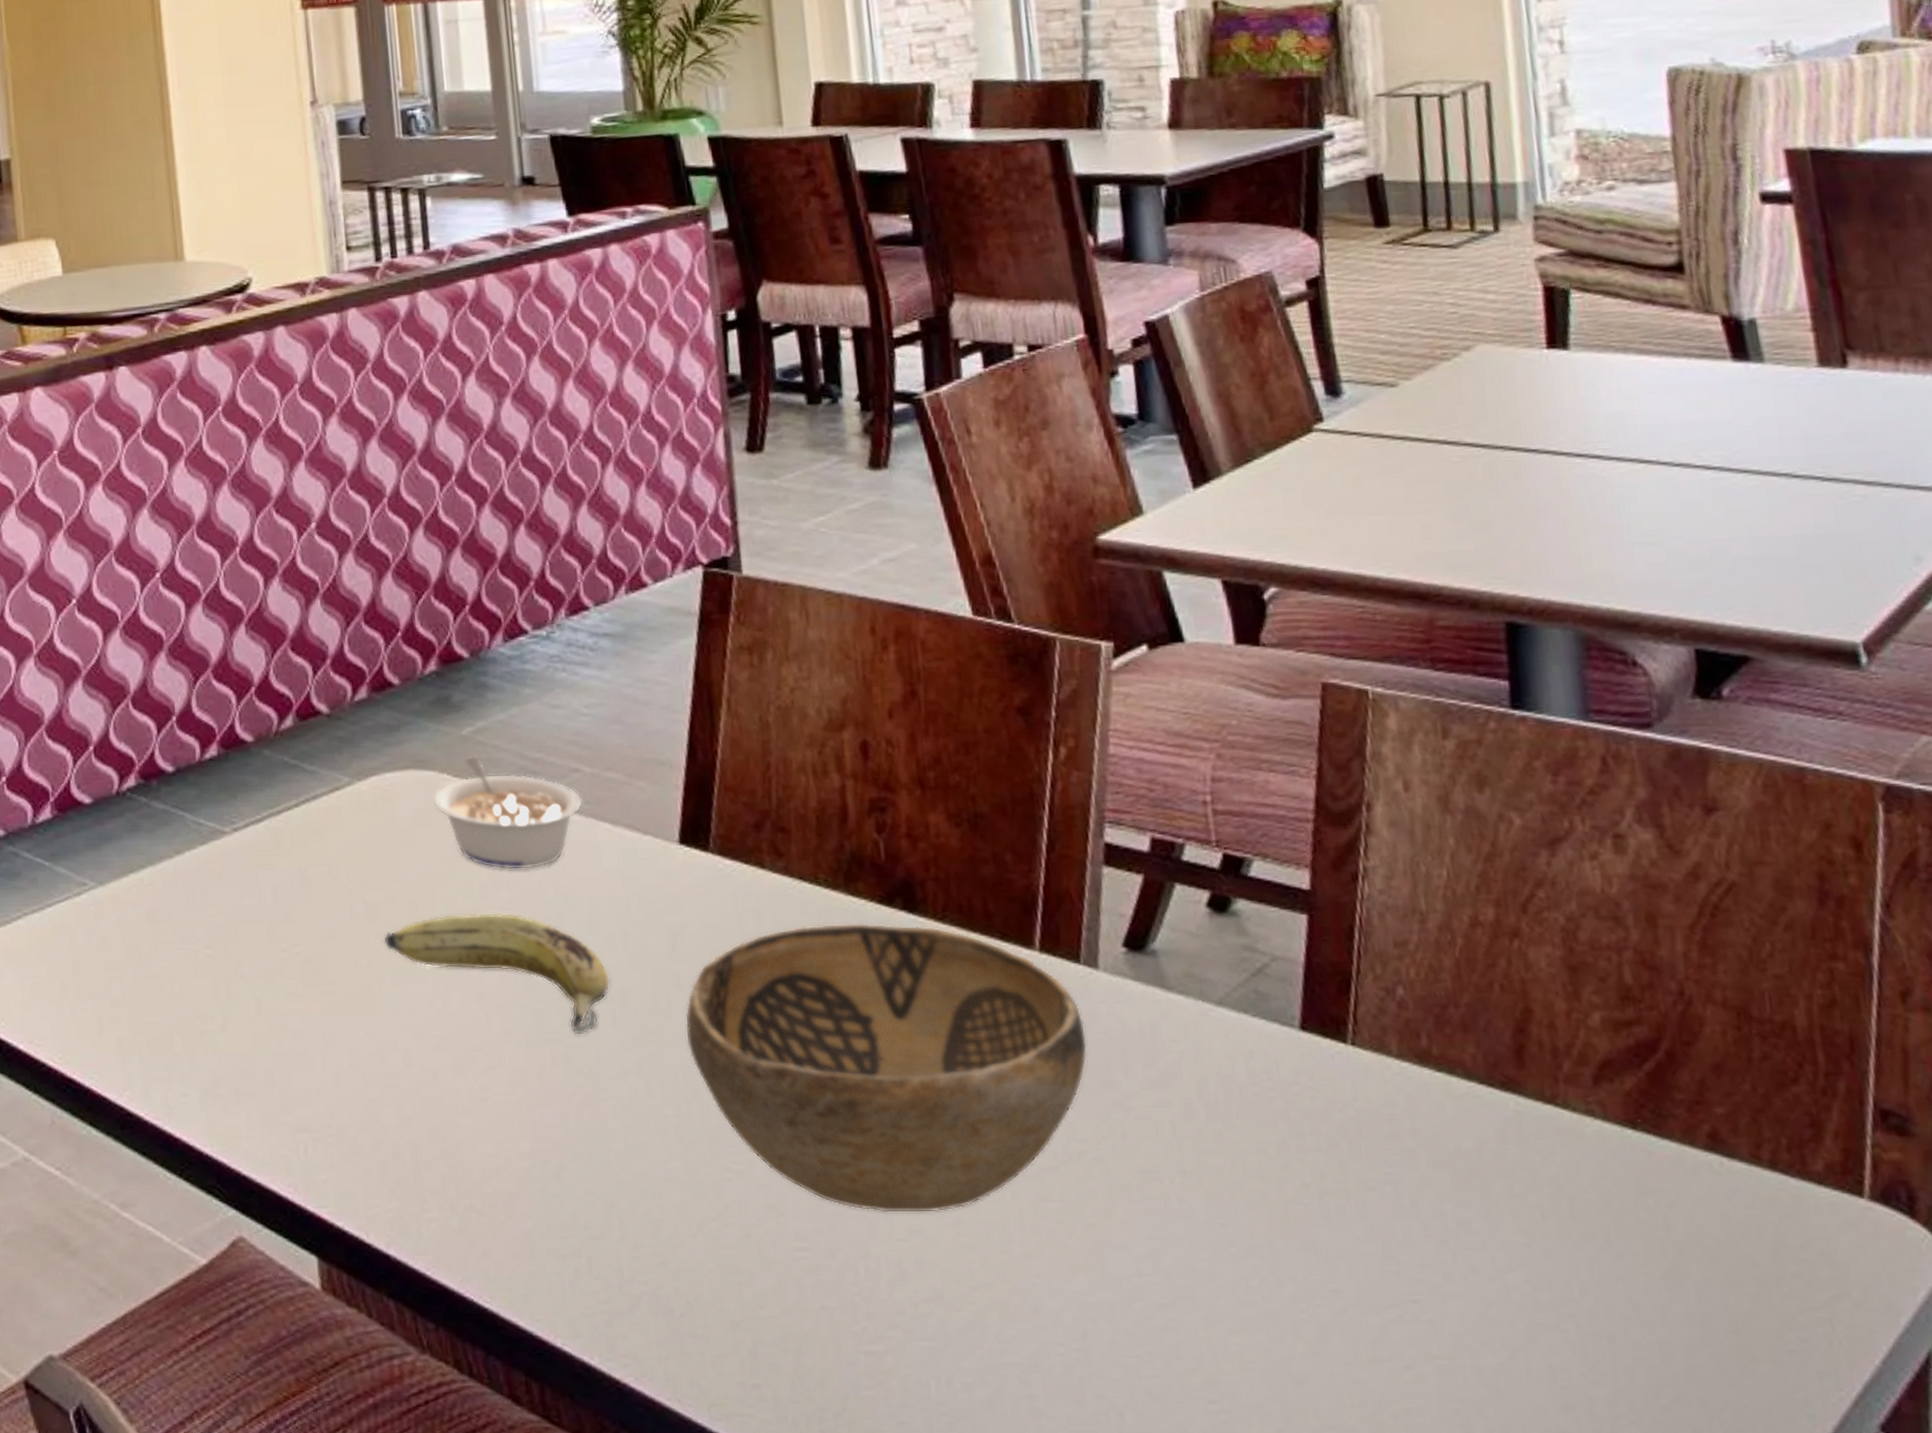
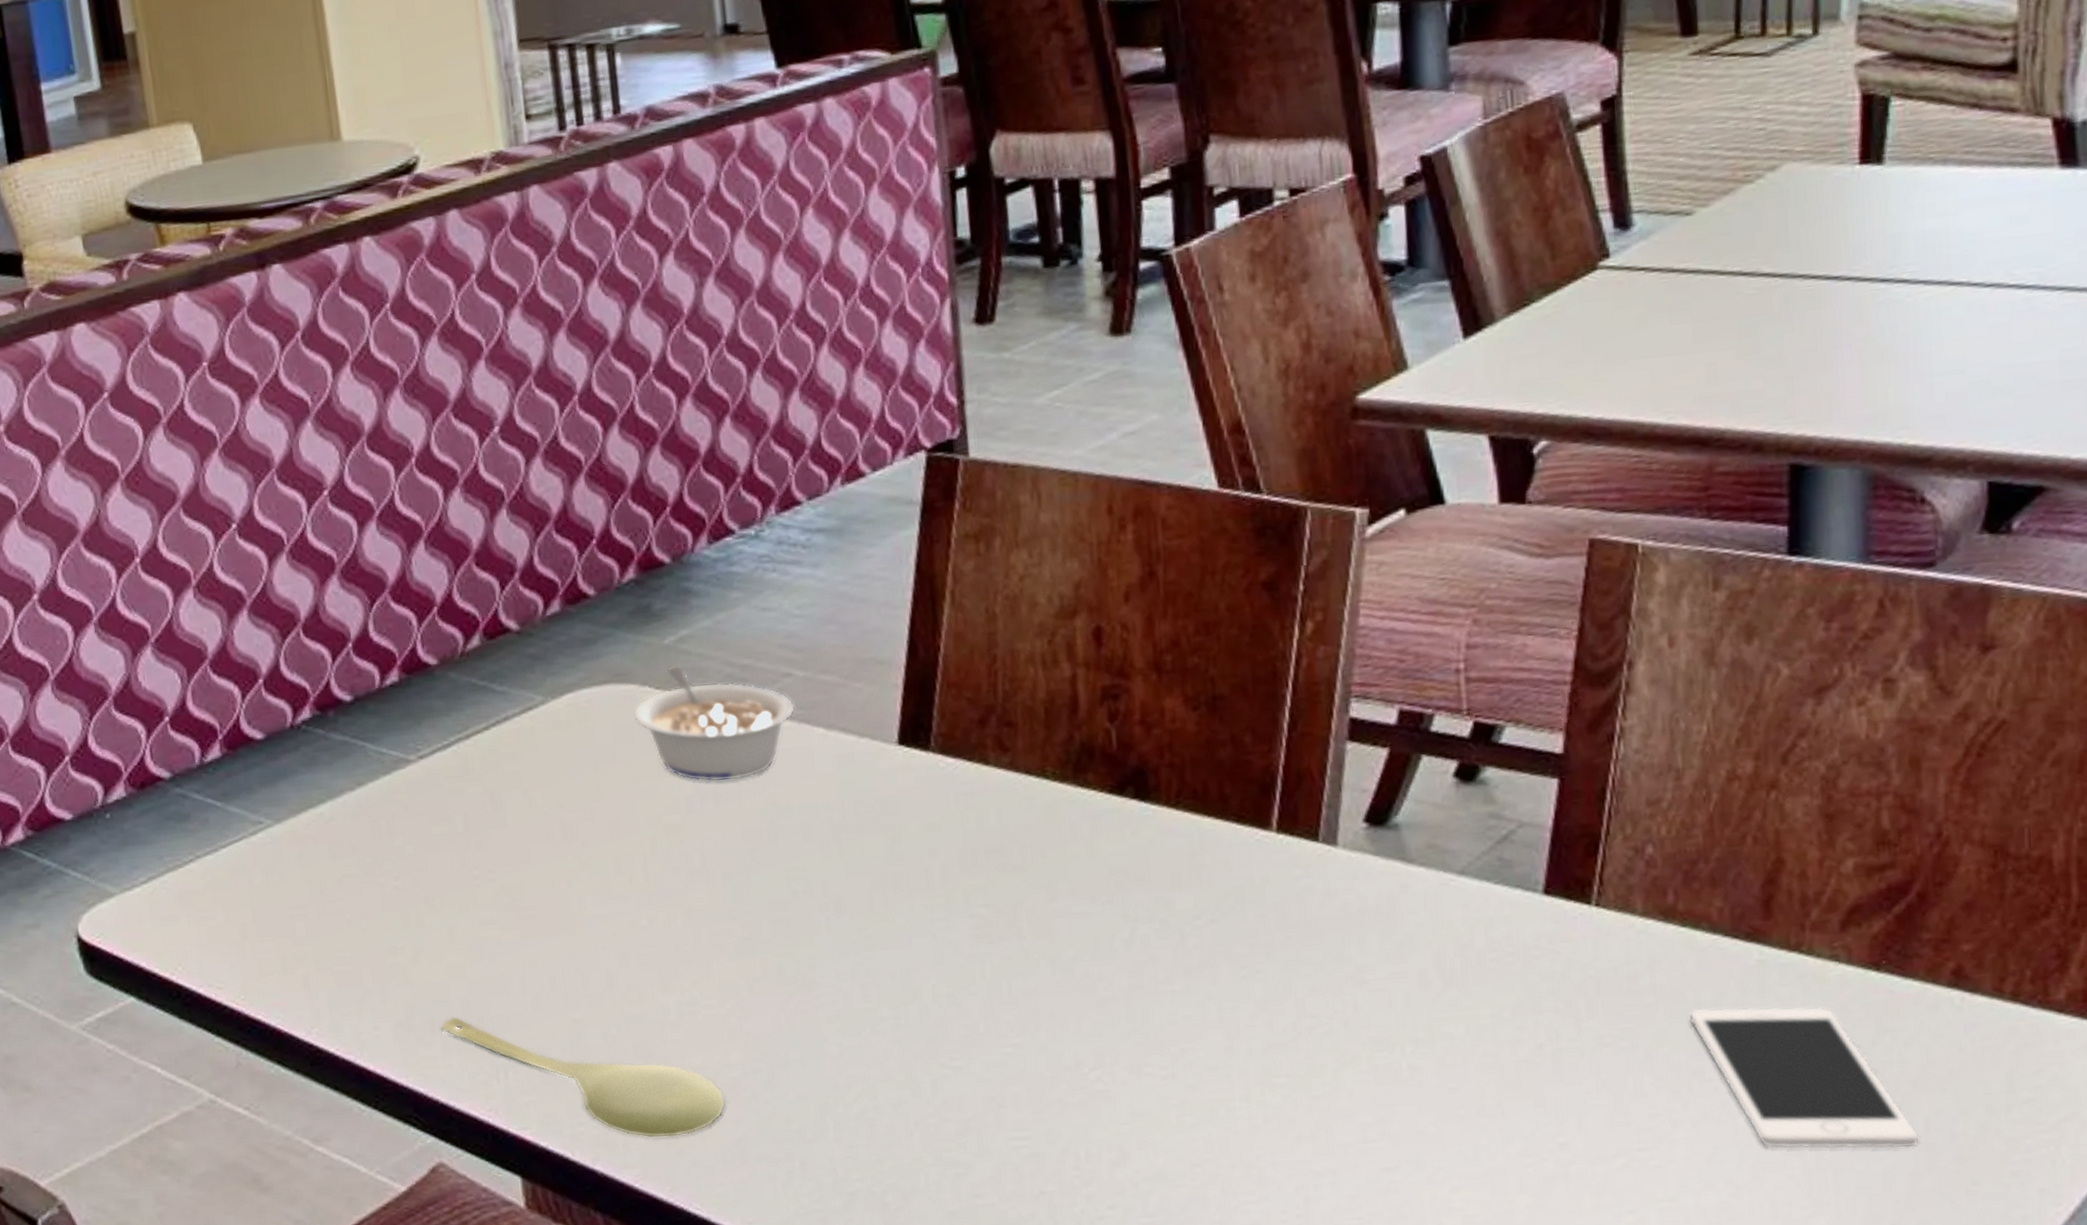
spoon: none [245,1088,516,1226] -> present [440,1016,726,1139]
fruit: present [384,913,611,1035] -> none [584,826,825,944]
decorative bowl: present [685,923,1088,1214] -> none [903,813,1323,1099]
cell phone: none [1450,1157,1692,1319] -> present [1688,1006,1919,1149]

